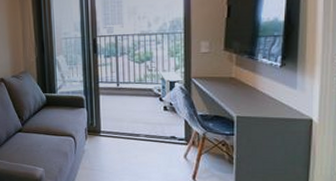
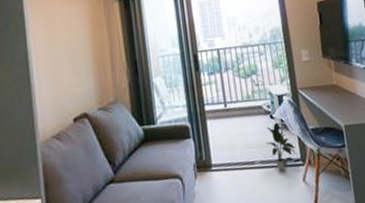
potted plant: none [151,106,182,146] -> present [265,123,298,171]

